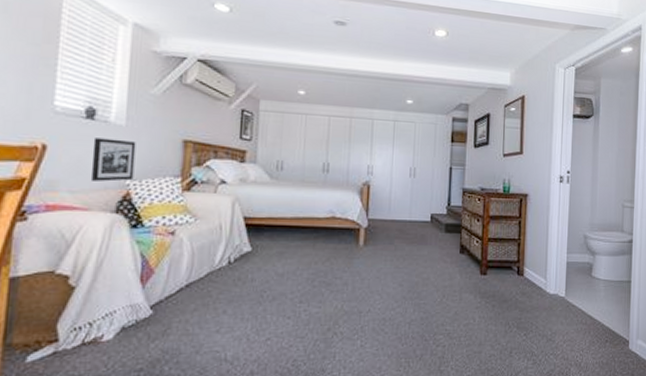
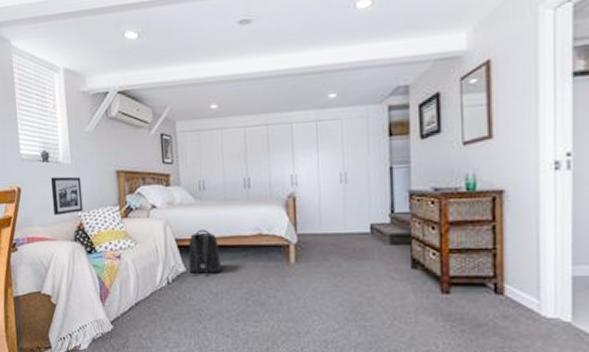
backpack: none [255,209,291,257] -> present [188,229,222,276]

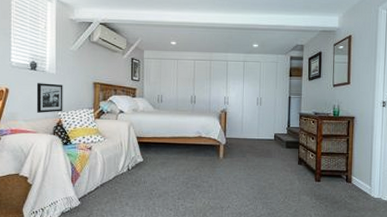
backpack: present [188,229,222,276] -> none [145,131,171,165]

